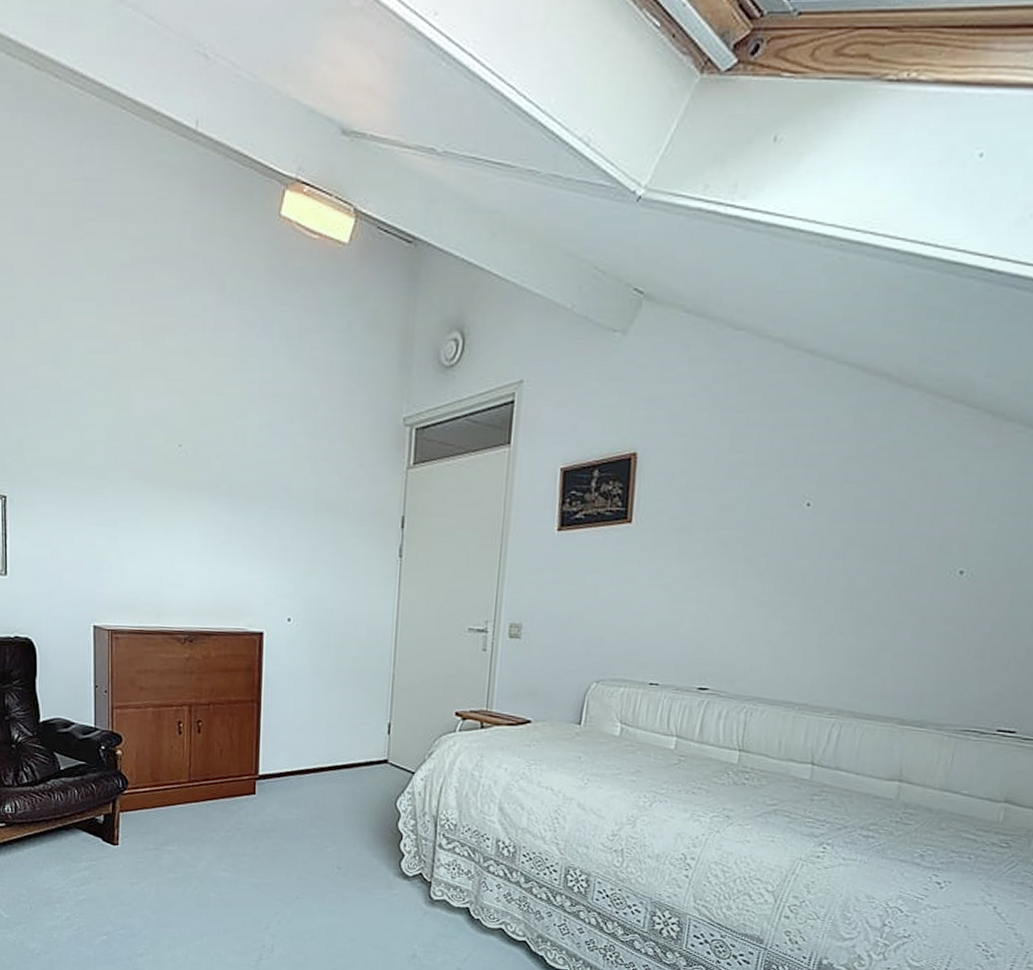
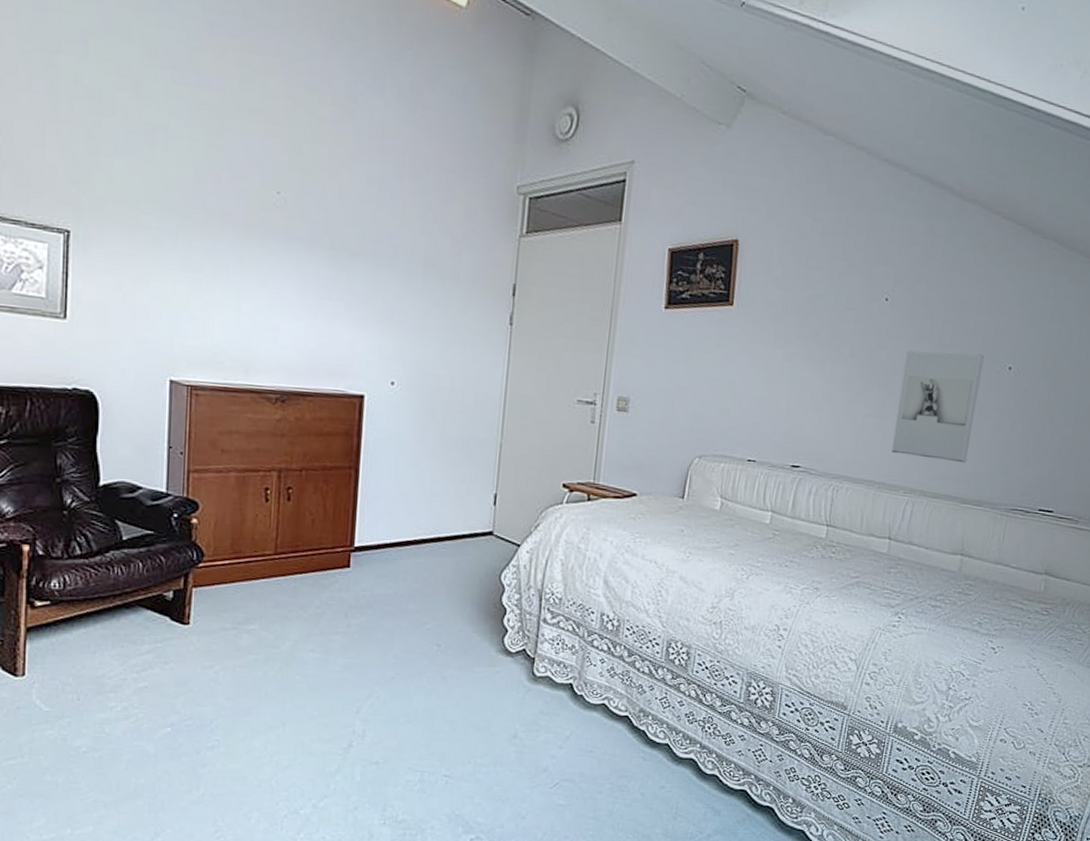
wall sculpture: none [815,558,929,680] -> present [891,351,984,463]

